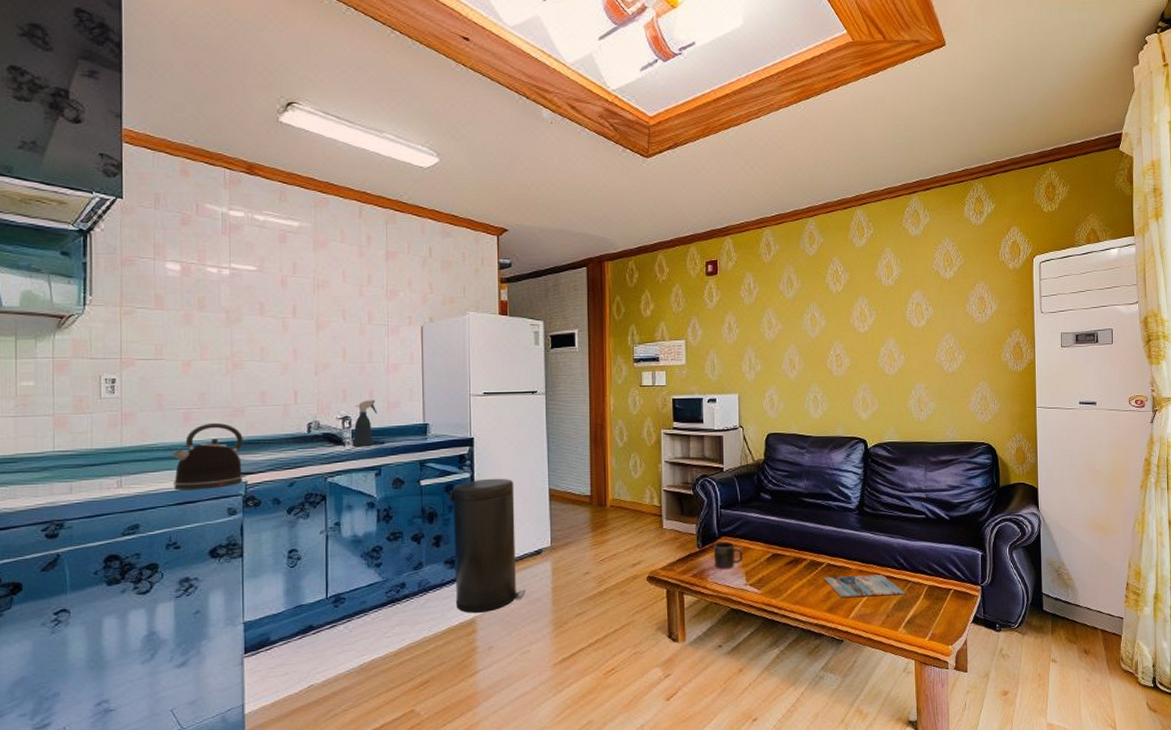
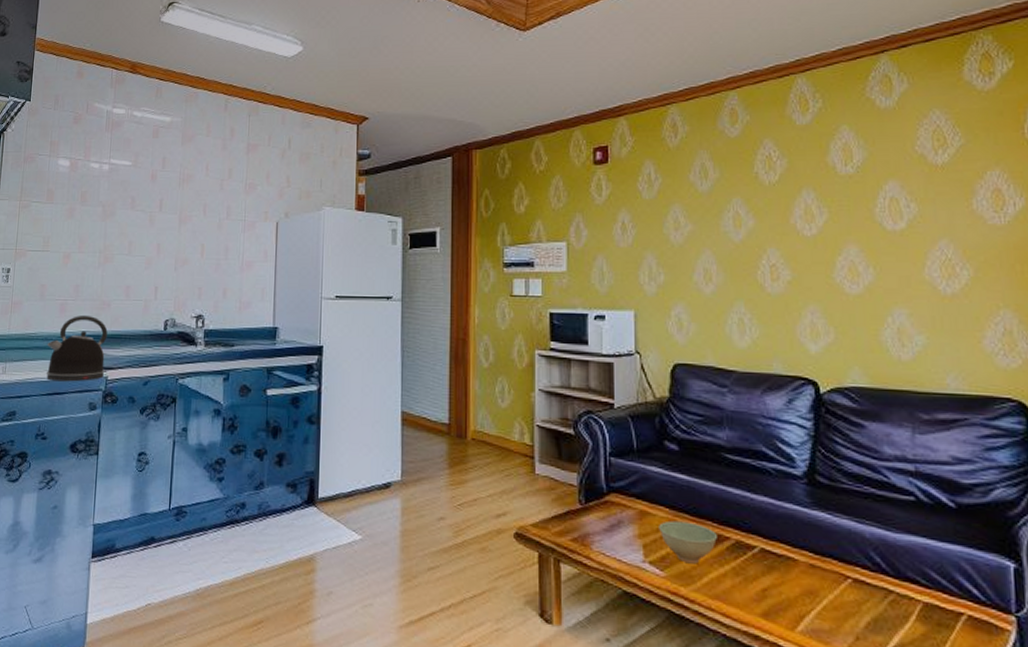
spray bottle: present [353,400,378,446] -> none [205,299,230,348]
pedal bin: present [449,478,526,613] -> none [295,393,372,550]
mug: present [713,541,744,570] -> none [599,499,641,538]
bowl: none [757,551,798,582] -> present [659,520,717,564]
magazine: present [824,574,905,597] -> none [756,566,885,610]

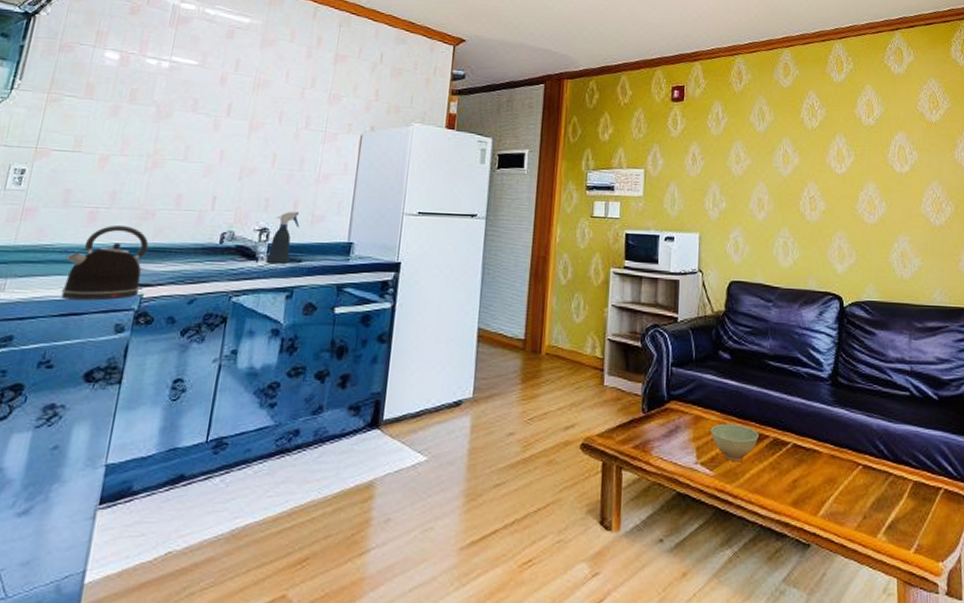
spray bottle: none [205,299,230,348] -> present [267,211,300,264]

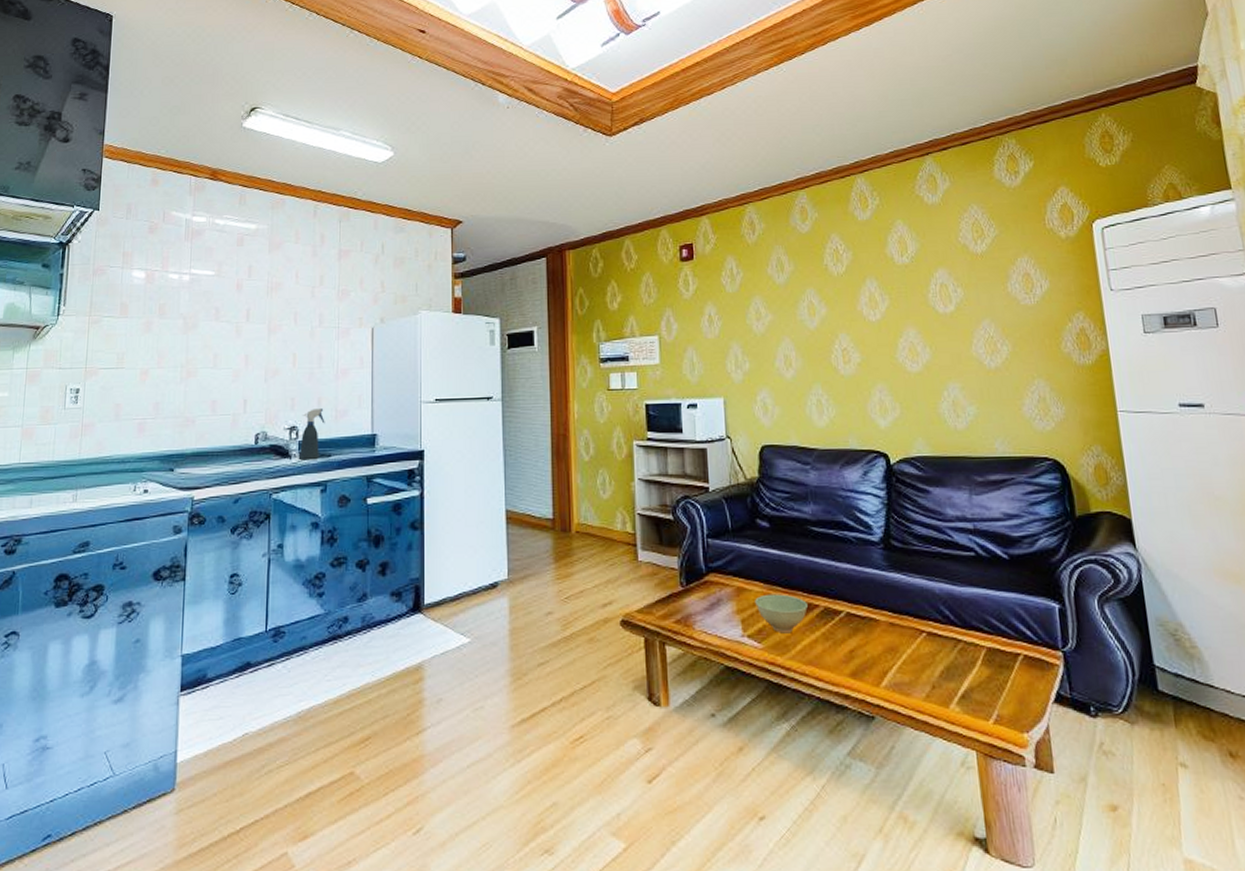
kettle: present [60,225,149,301] -> none [123,433,193,506]

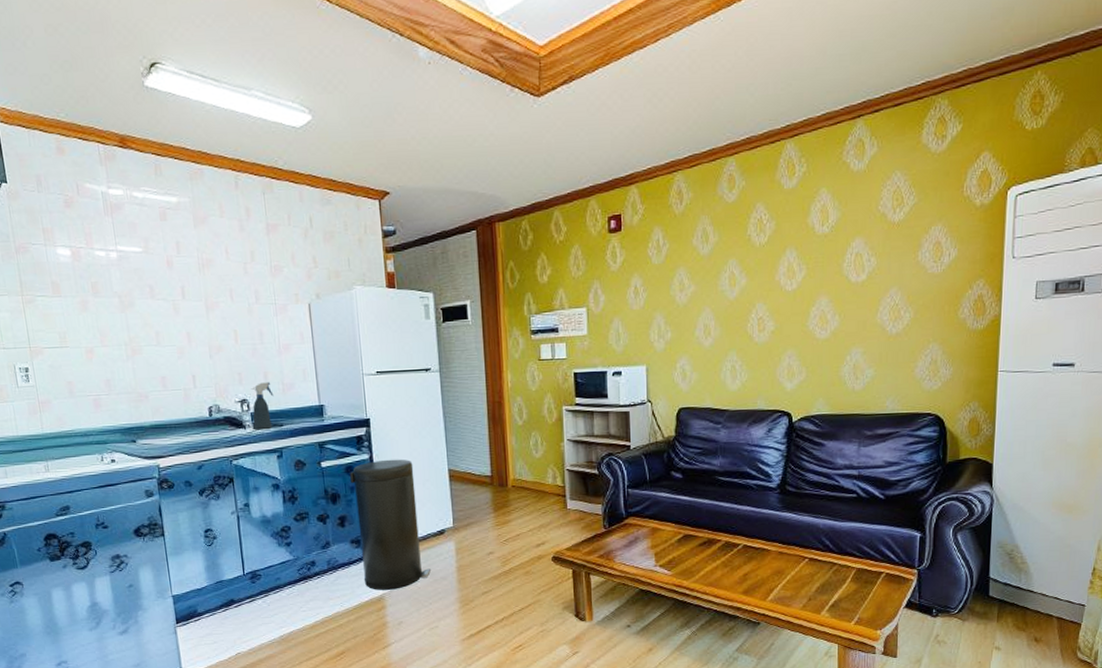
pedal bin: none [397,496,480,656] -> present [350,459,432,590]
bowl: present [755,594,808,634] -> none [667,532,711,563]

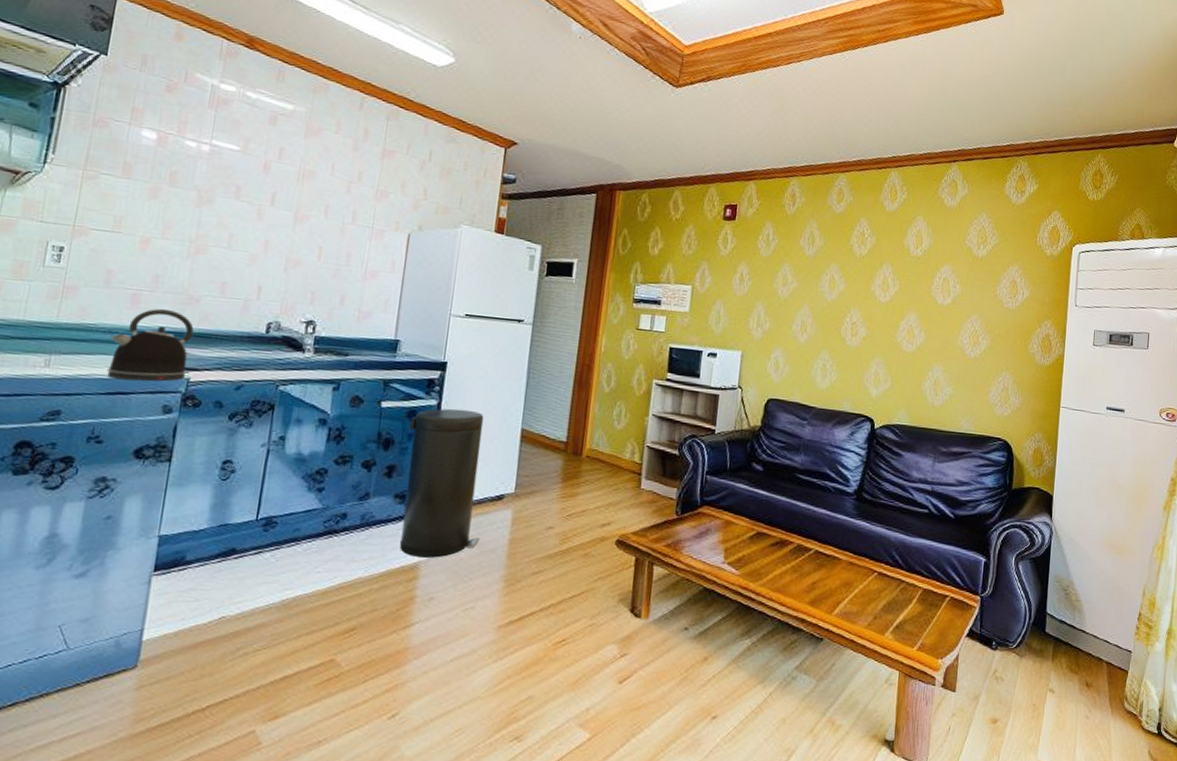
kettle: none [87,408,158,474] -> present [106,308,194,382]
spray bottle: present [250,382,274,429] -> none [314,306,346,357]

